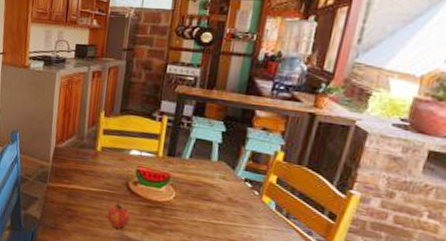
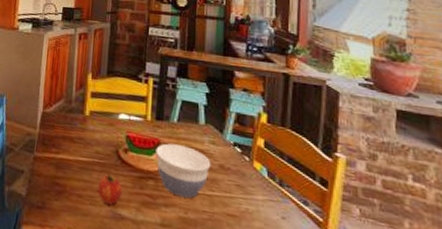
bowl: none [165,177,220,226] -> present [156,143,211,199]

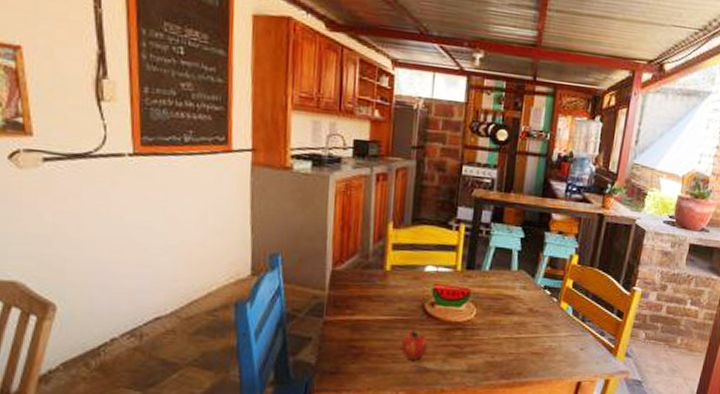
bowl: present [156,143,211,199] -> none [465,292,521,344]

